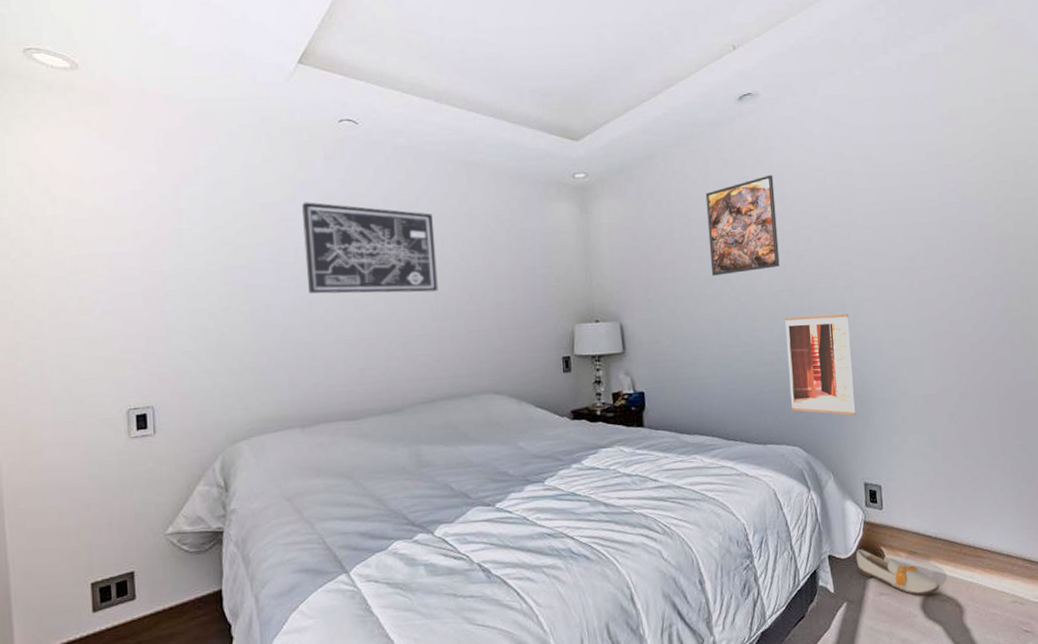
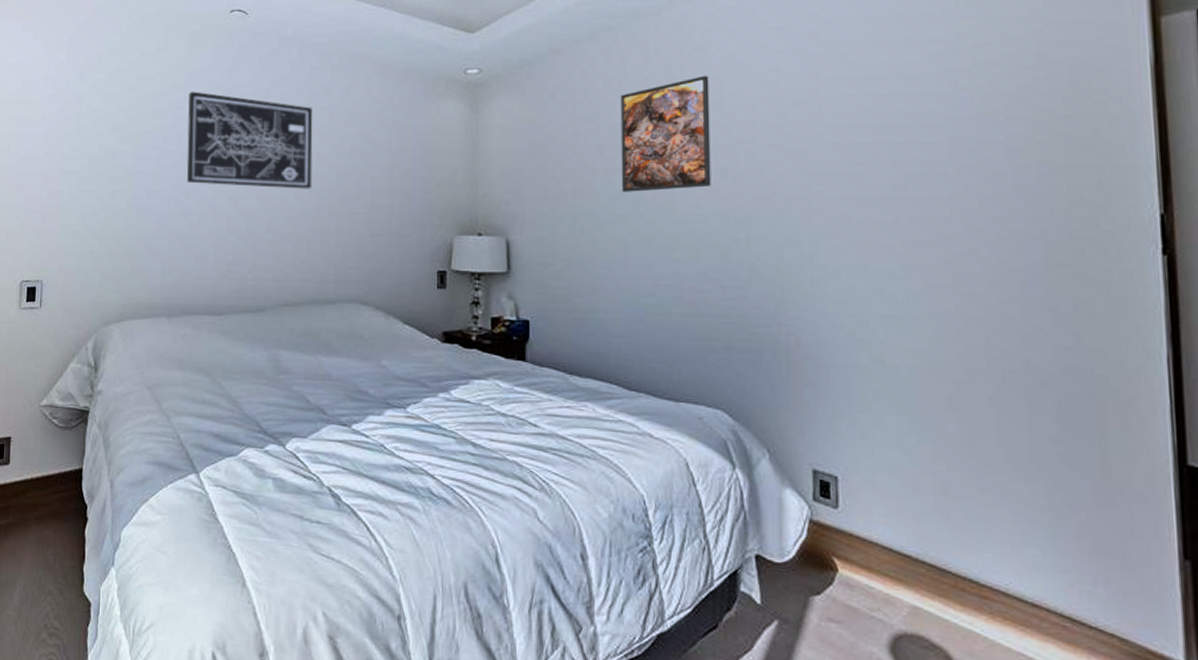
wall art: present [784,314,856,416] -> none [713,250,806,381]
shoe: present [855,549,940,596] -> none [795,555,921,635]

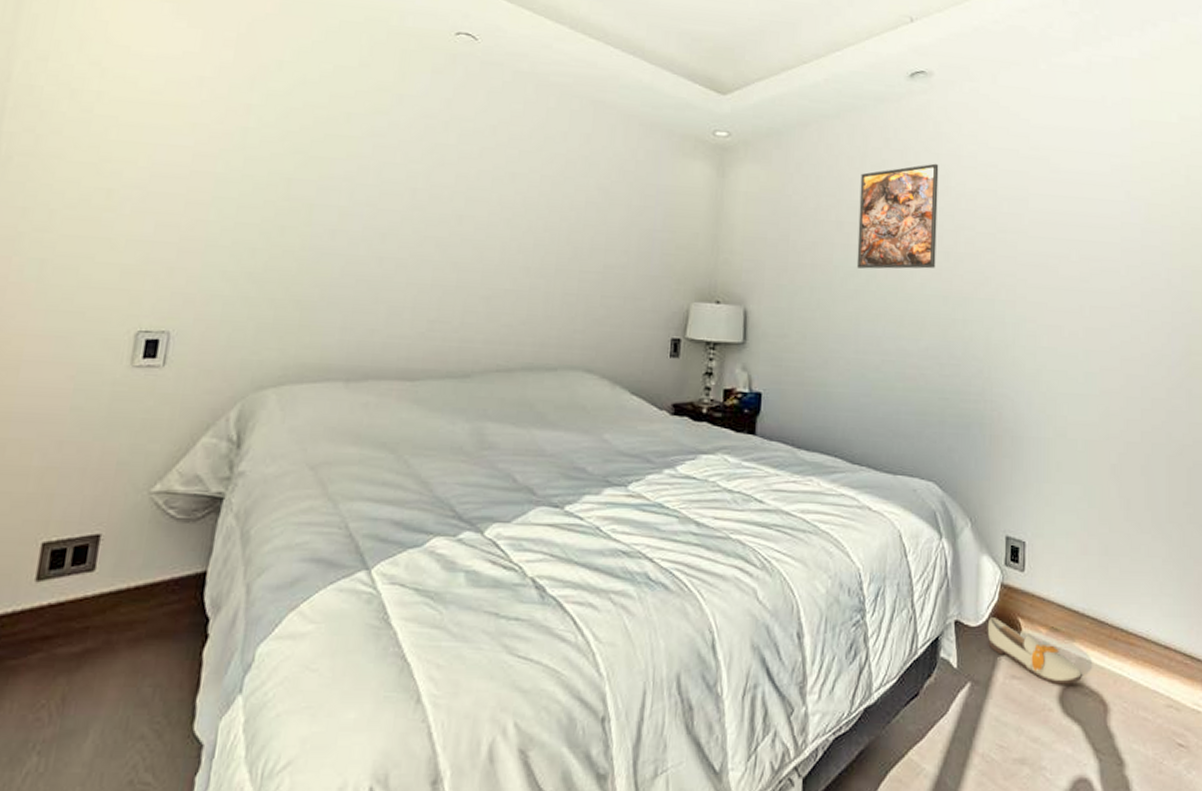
wall art: present [187,91,313,189] -> none [385,118,545,242]
shoe: none [795,555,921,635] -> present [987,617,1083,685]

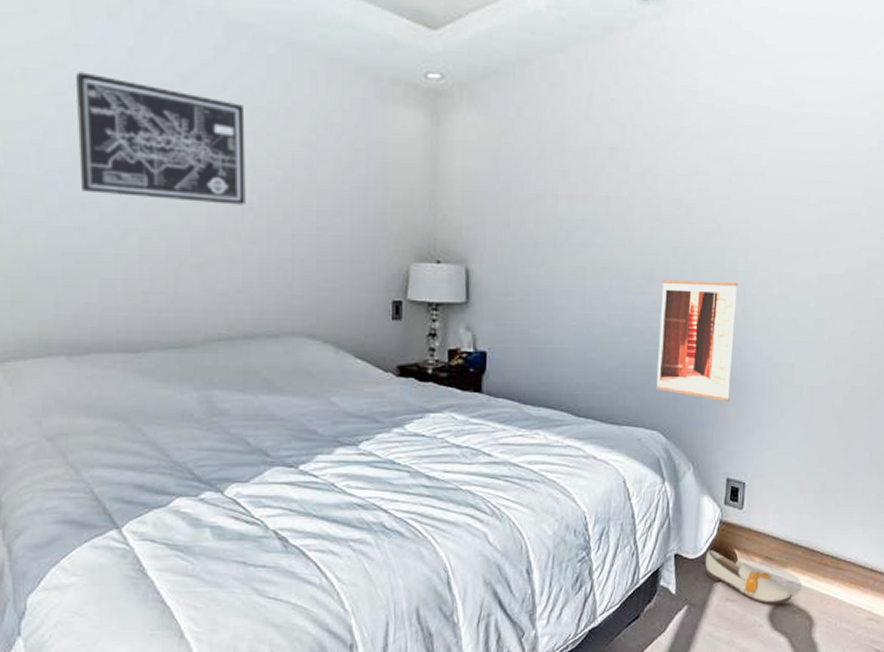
wall art: none [385,118,545,242] -> present [75,72,246,205]
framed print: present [856,163,939,269] -> none [582,101,673,221]
wall art: none [930,328,1007,454] -> present [655,280,738,402]

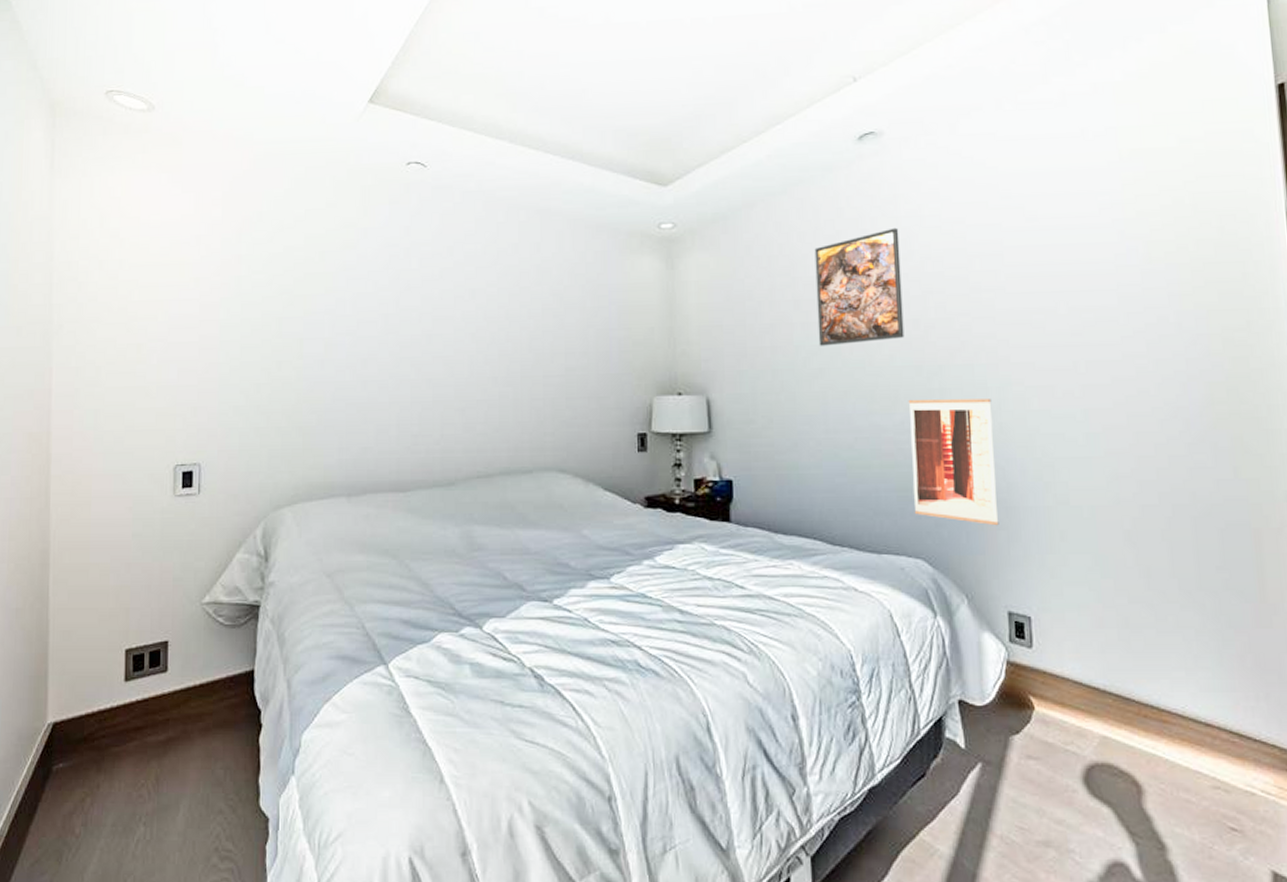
wall art: present [75,72,246,205] -> none [362,250,502,353]
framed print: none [582,101,673,221] -> present [814,227,905,346]
shoe: present [705,550,793,605] -> none [995,696,1110,765]

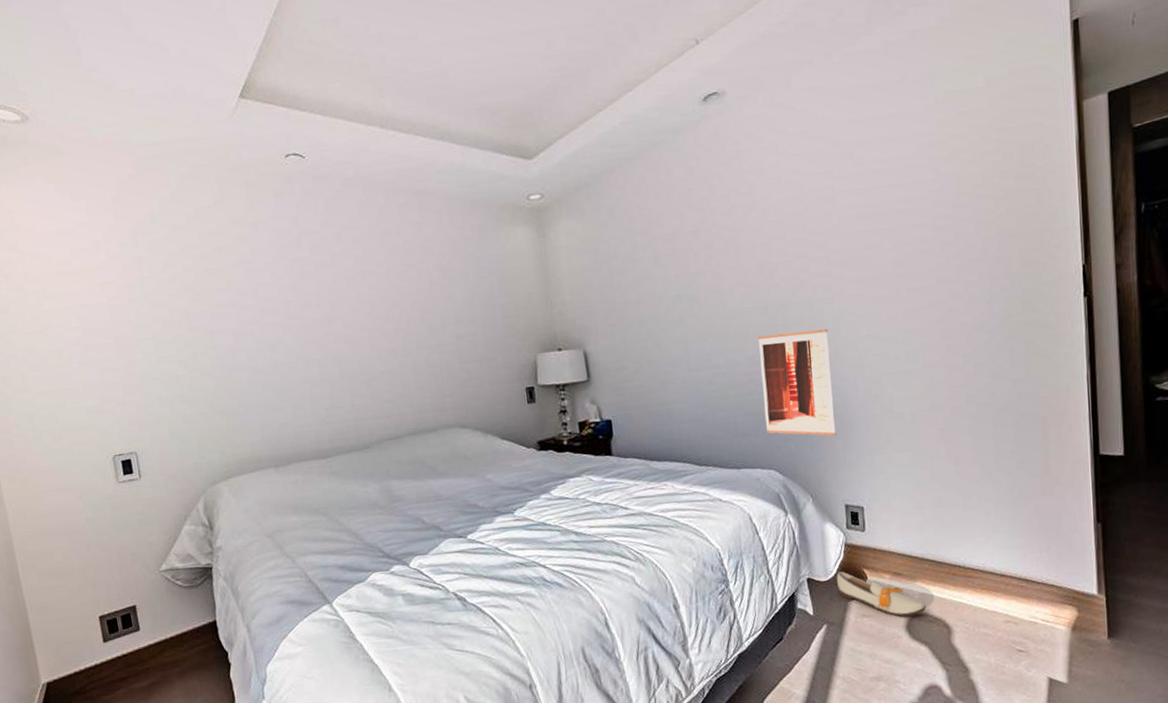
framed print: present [814,227,905,346] -> none [669,182,752,296]
shoe: none [995,696,1110,765] -> present [836,571,927,617]

